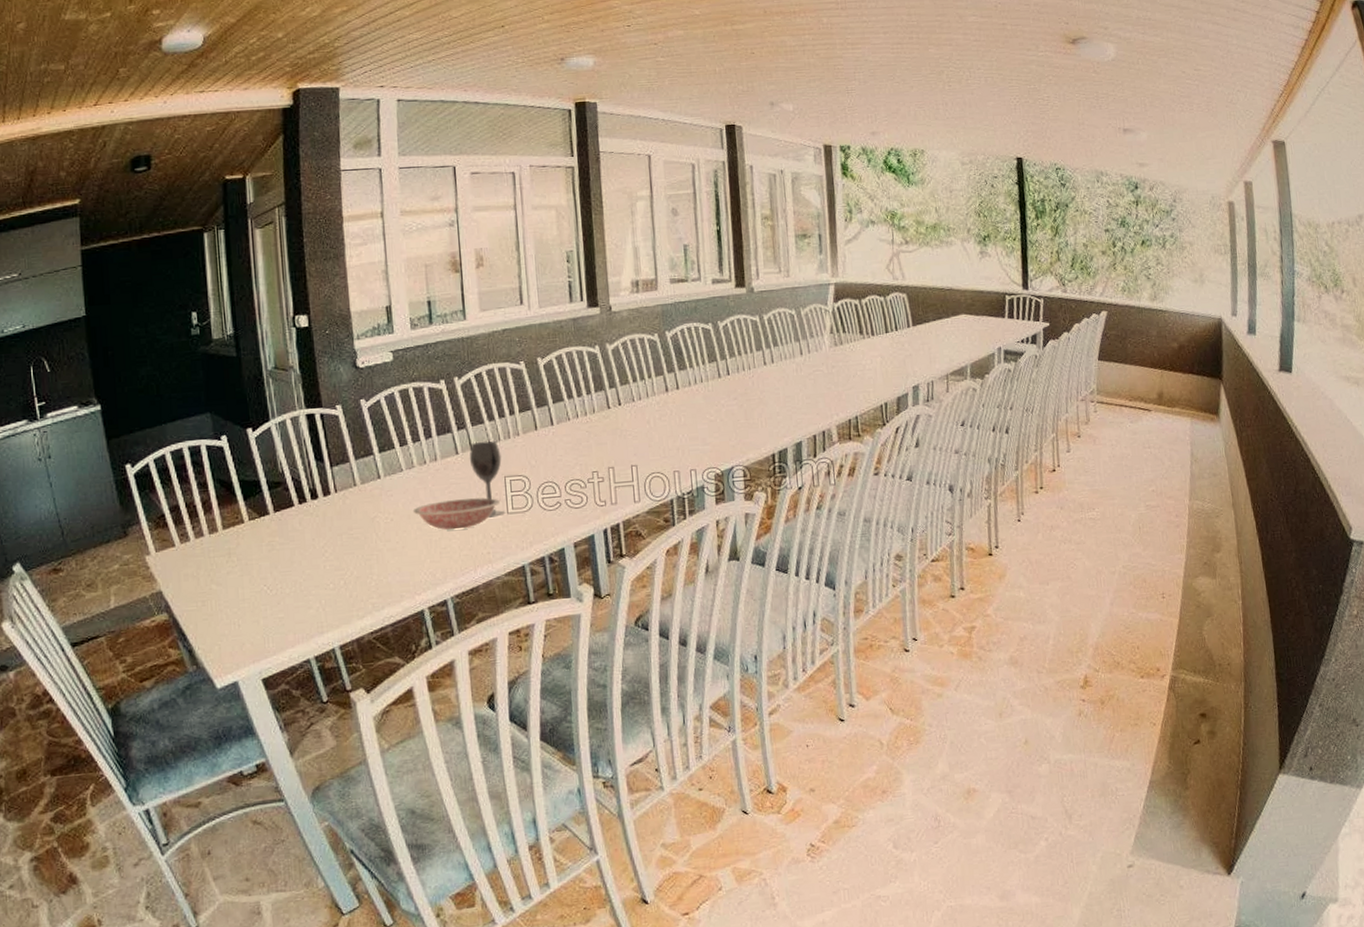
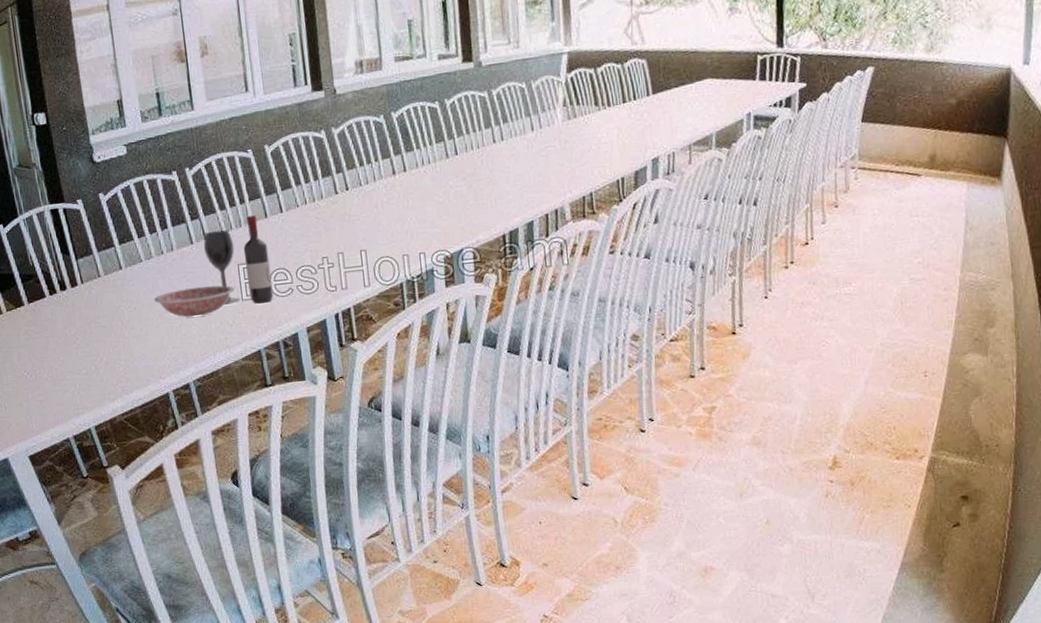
wine bottle: none [511,427,541,517] -> present [243,215,274,304]

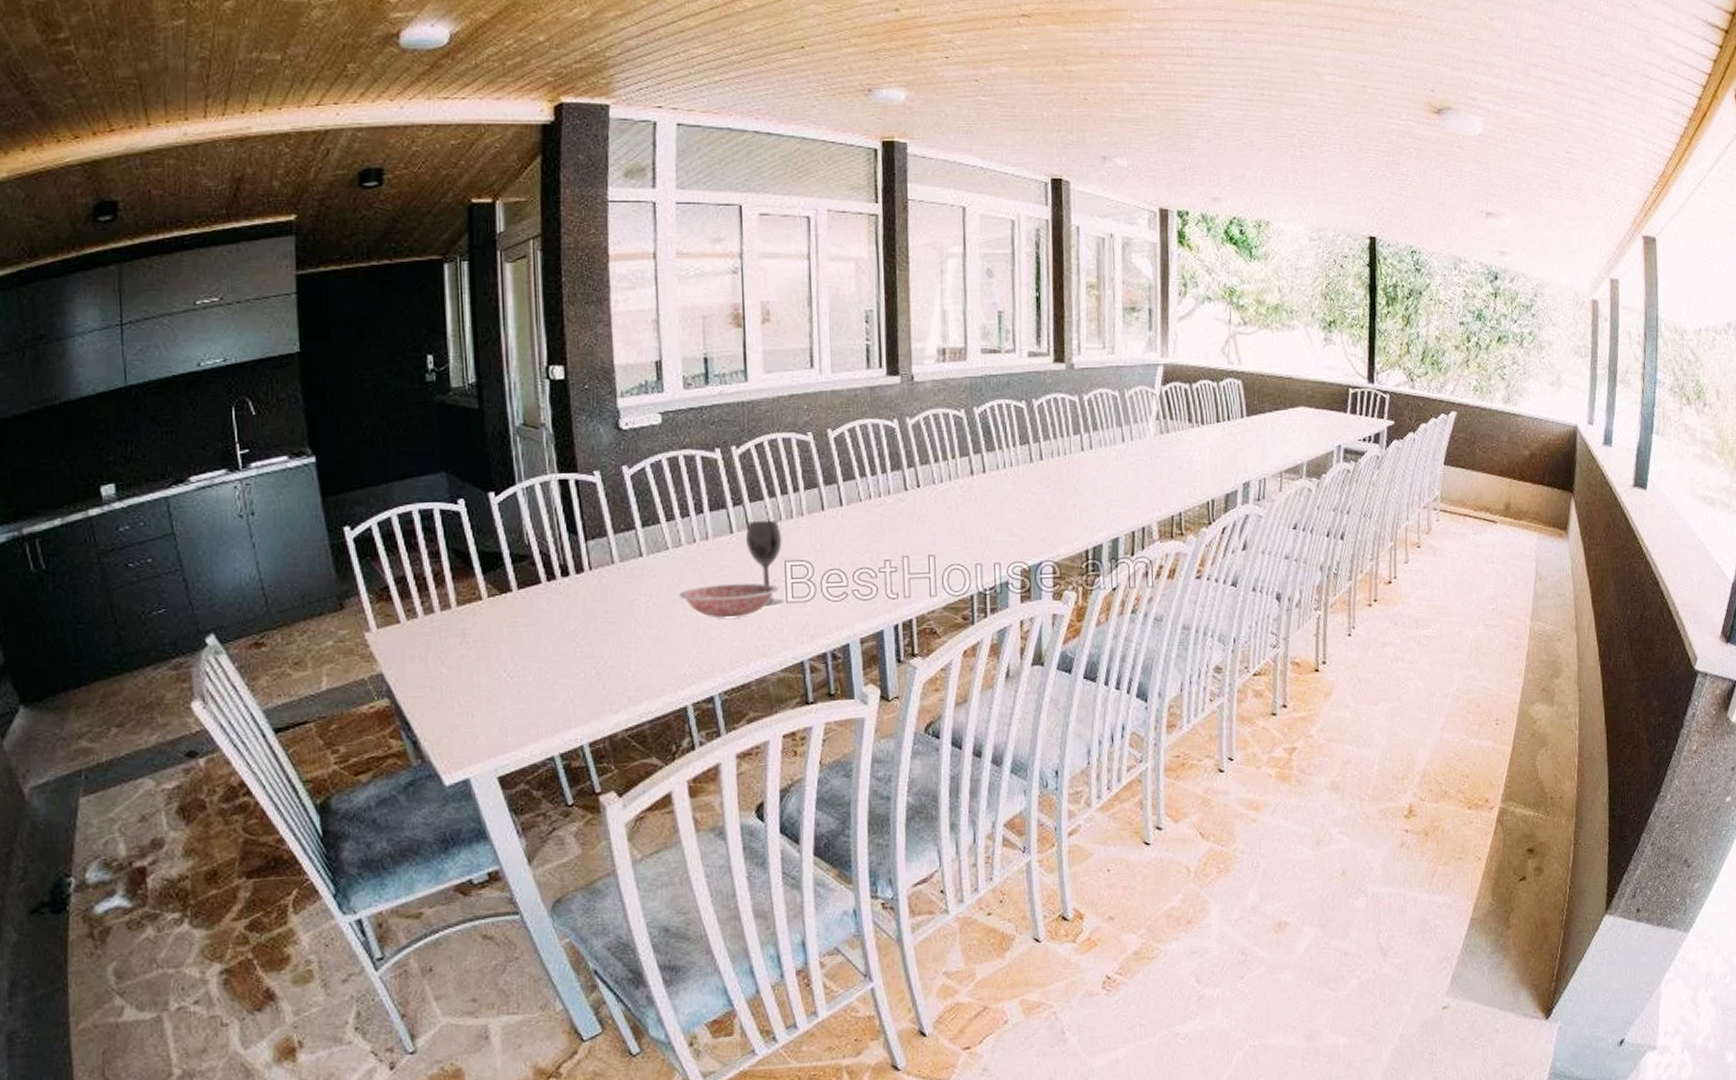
wine bottle: present [243,215,274,304] -> none [793,507,824,607]

